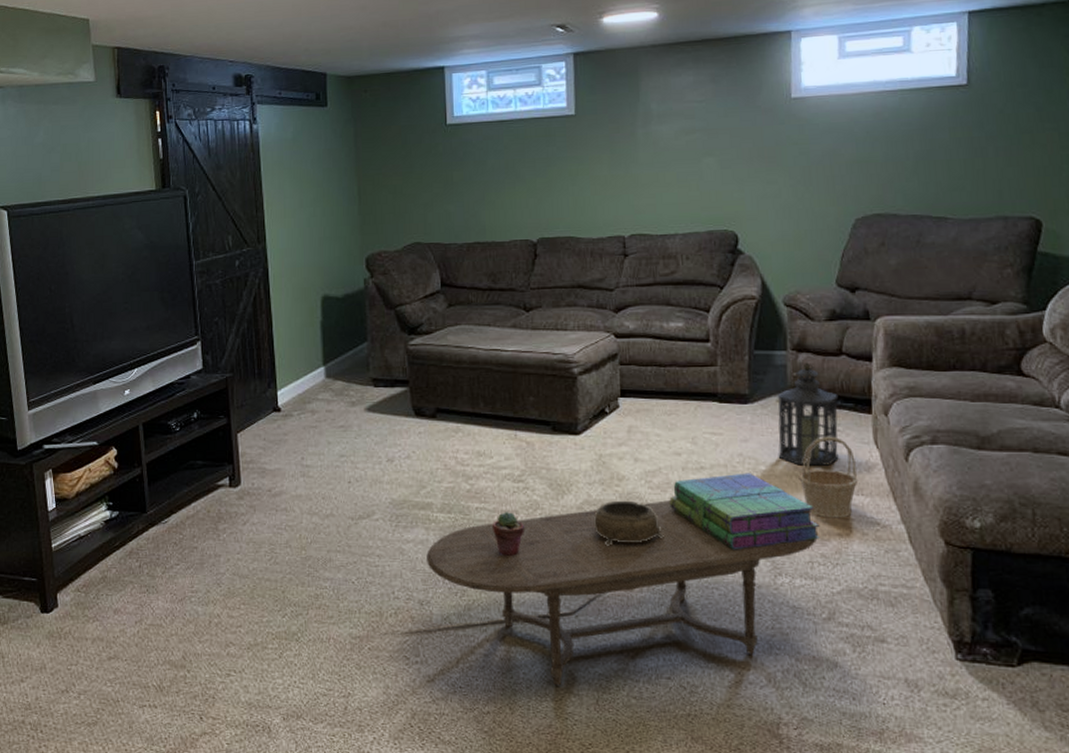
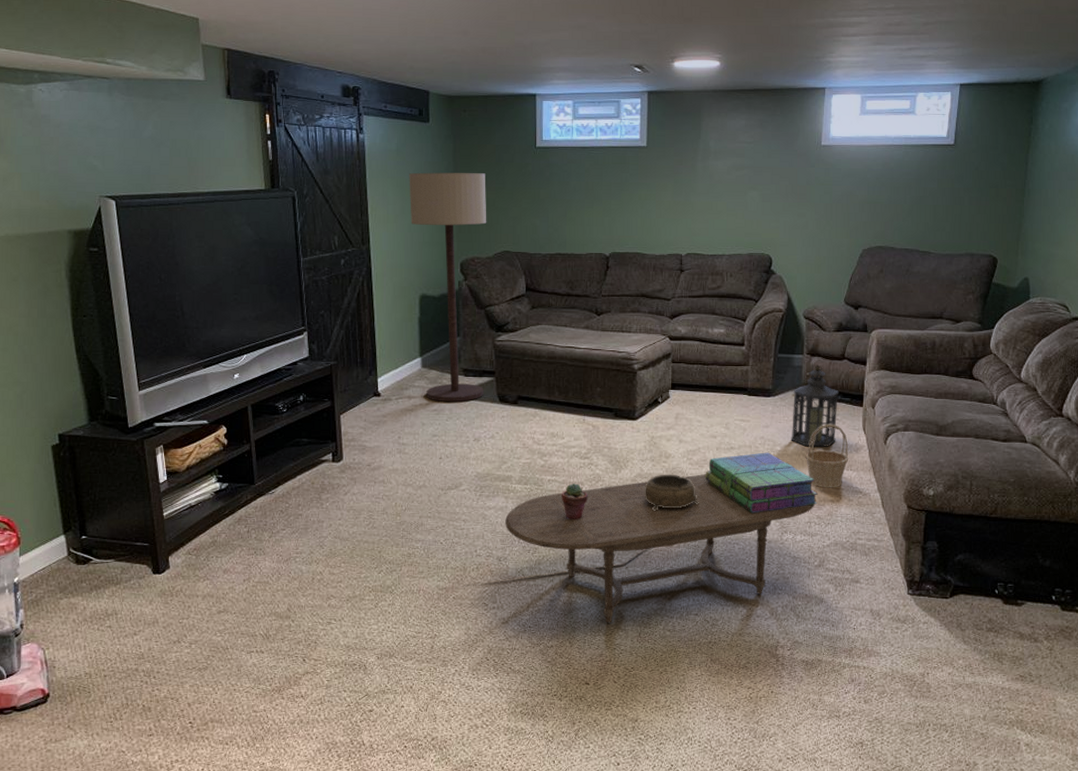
floor lamp: none [307,157,397,417] -> present [409,172,487,403]

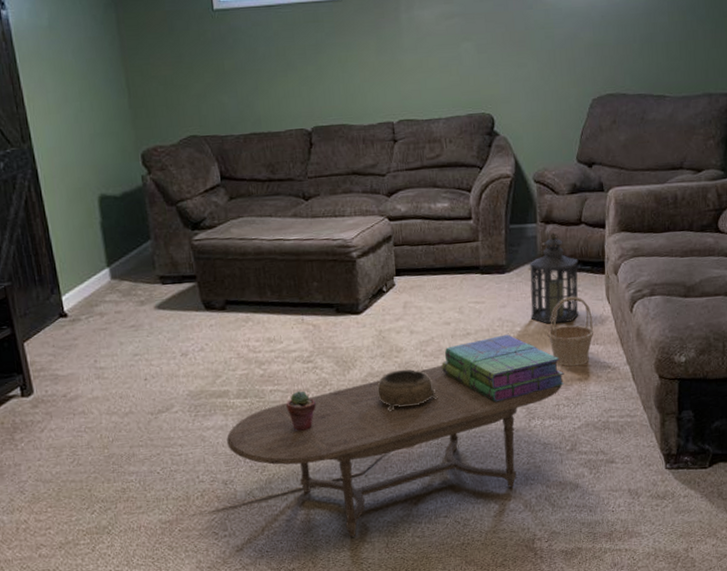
floor lamp: present [409,172,487,403] -> none [67,46,187,317]

